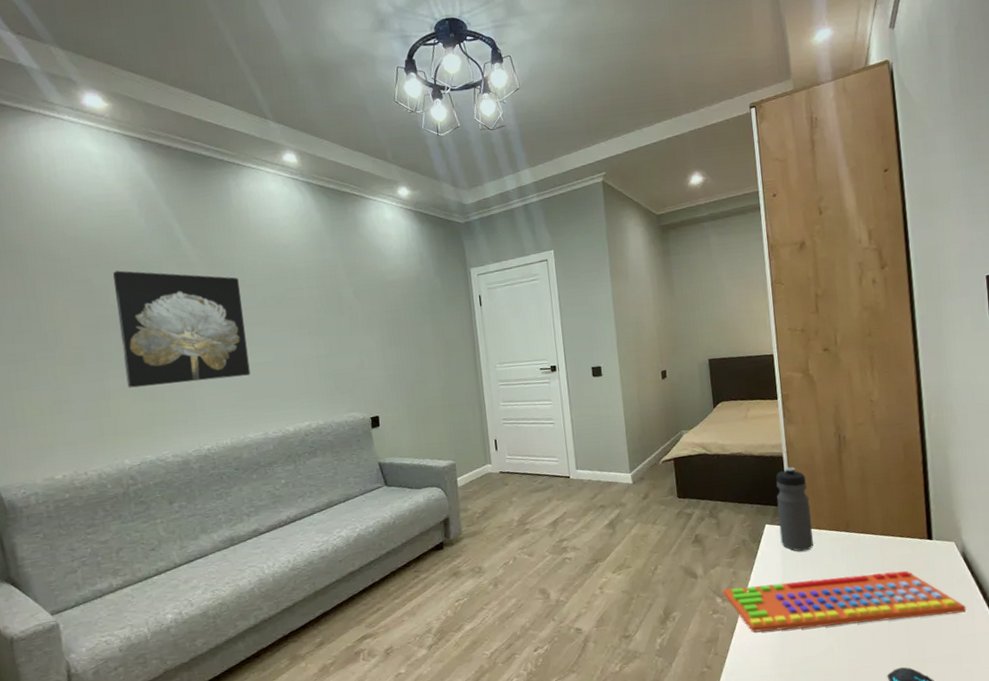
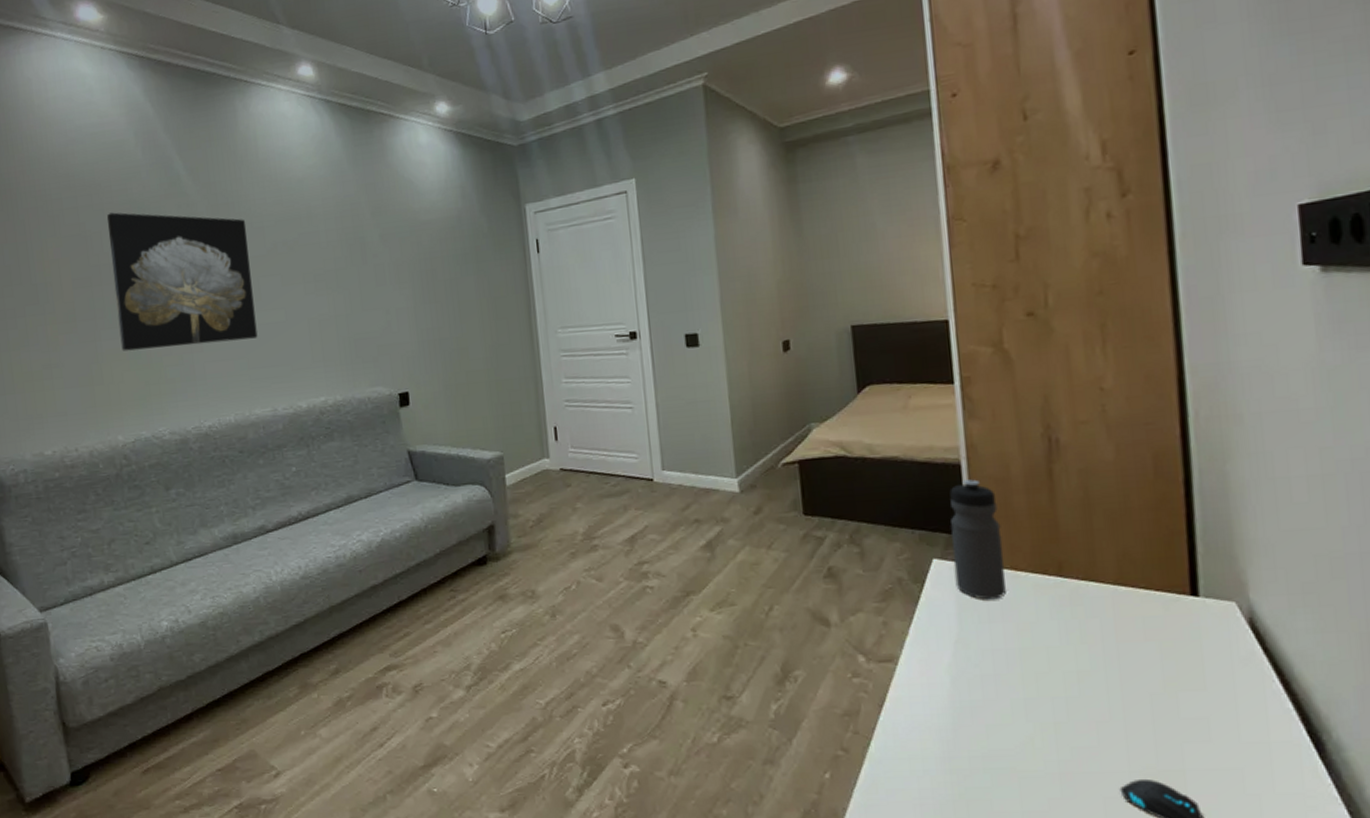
keyboard: present [722,570,967,633] -> none [867,638,1255,710]

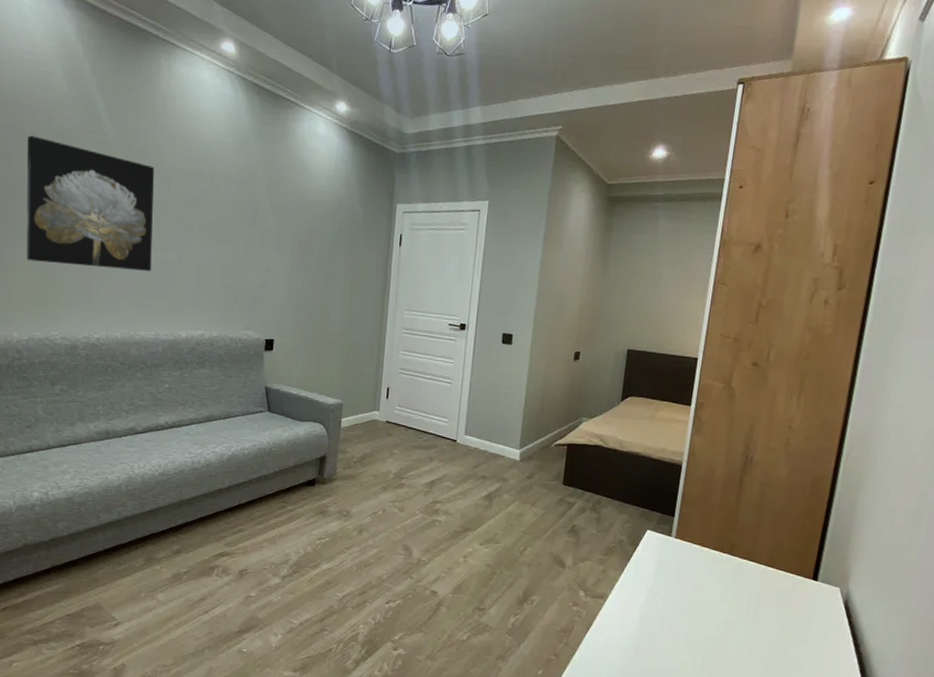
water bottle: present [949,479,1006,600] -> none [659,477,701,565]

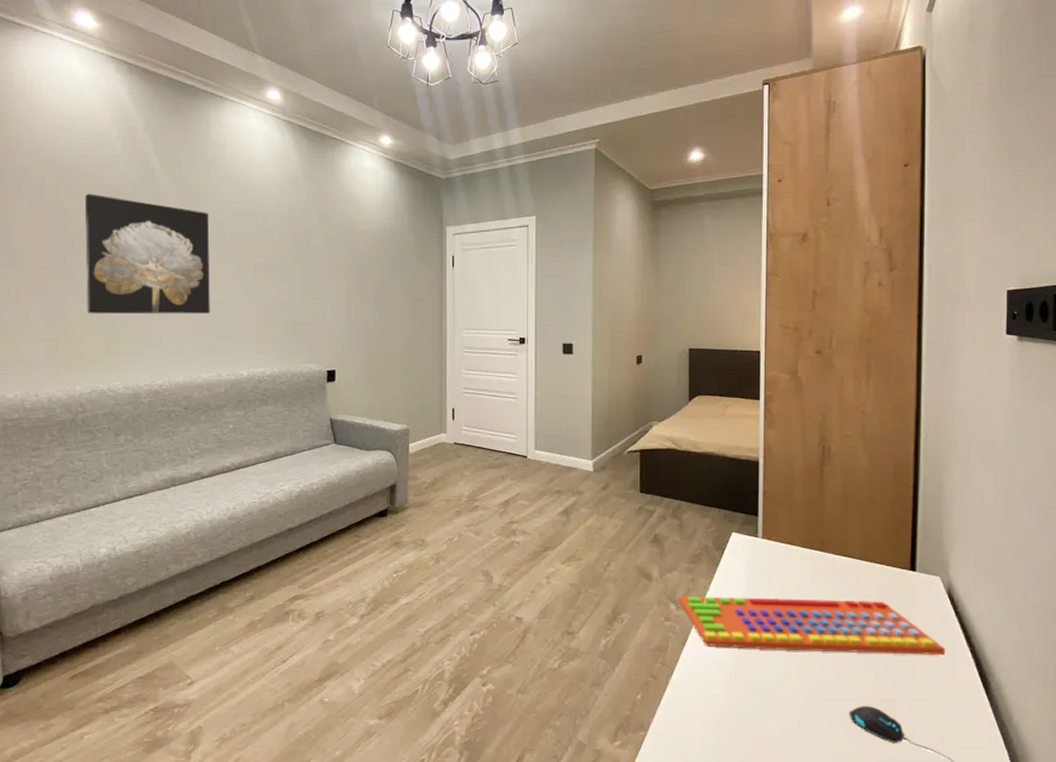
keyboard: none [587,584,834,659] -> present [678,596,946,655]

